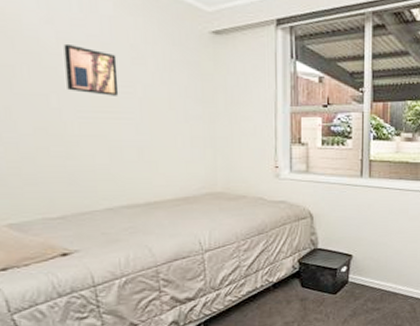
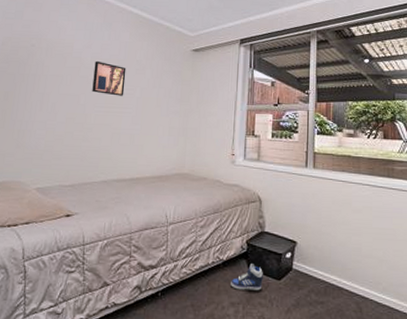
sneaker: none [283,282,318,309] -> present [231,264,263,291]

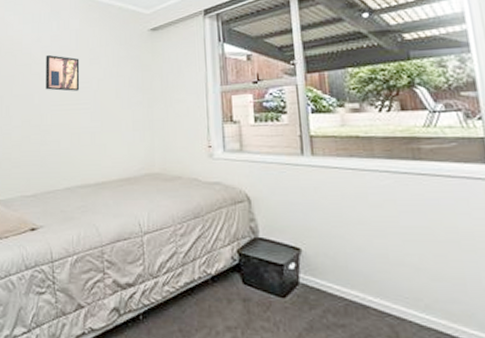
sneaker: present [231,264,263,291] -> none [223,278,263,312]

